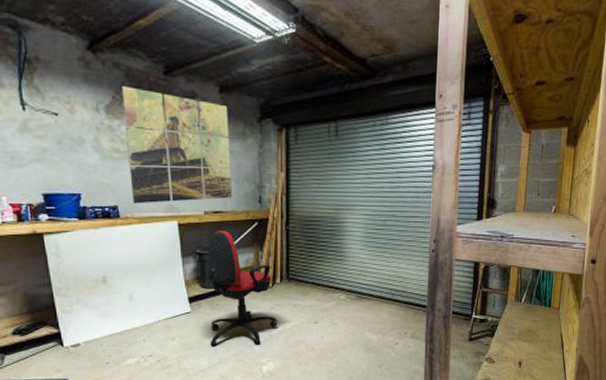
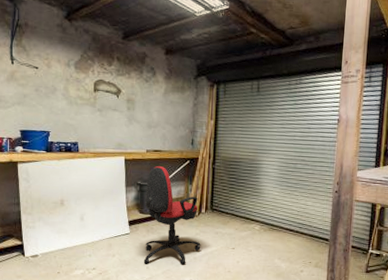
wall art: present [122,85,233,204] -> none [88,47,171,142]

